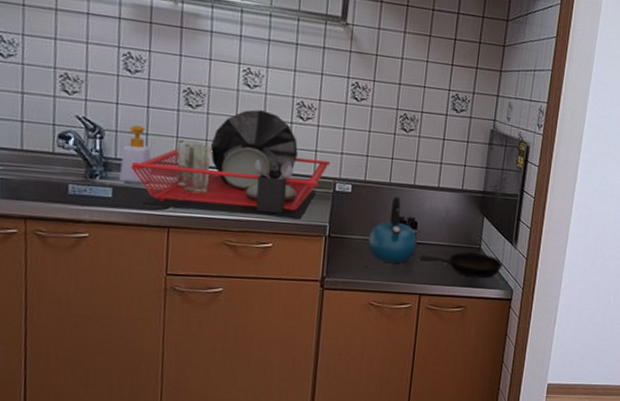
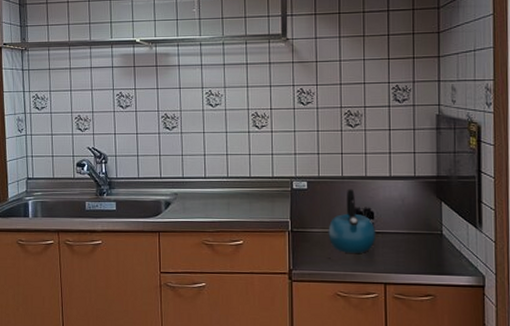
soap bottle: present [119,124,152,184] -> none [120,149,144,197]
dish rack: present [130,110,330,220] -> none [128,125,285,218]
frying pan: present [419,251,503,278] -> none [379,238,469,264]

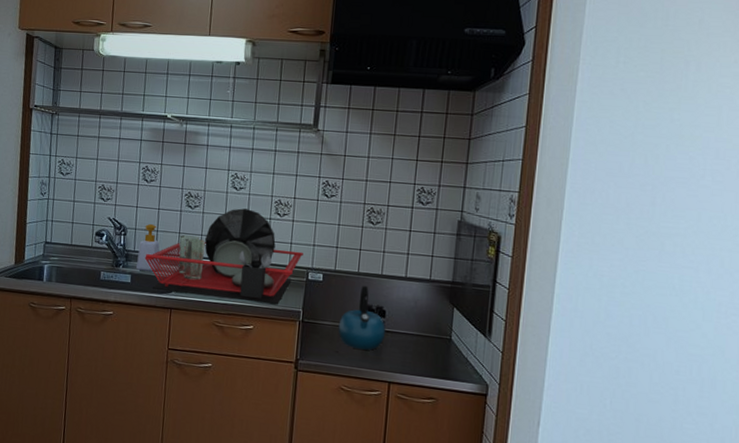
soap bottle: none [120,149,144,197] -> present [136,223,160,272]
dish rack: none [128,125,285,218] -> present [144,208,303,305]

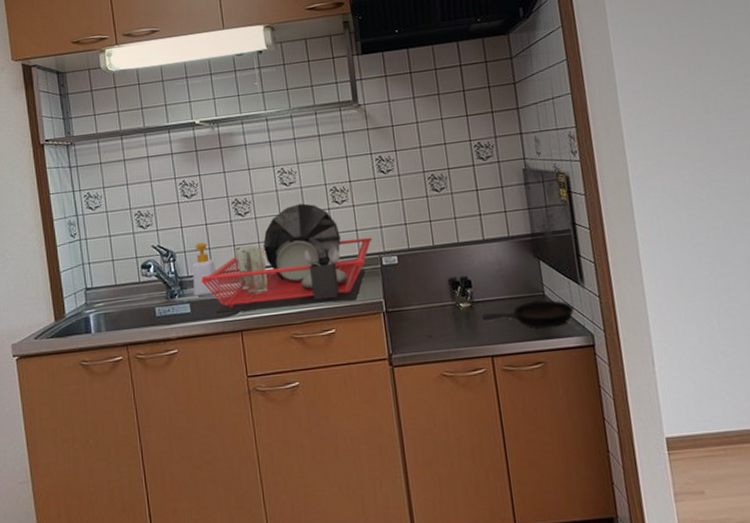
kettle: present [338,285,386,350] -> none [425,258,477,329]
frying pan: none [387,341,476,370] -> present [481,300,575,328]

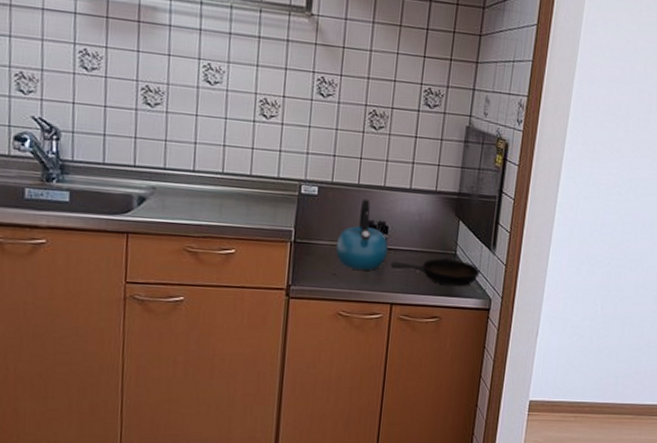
soap bottle: present [192,242,220,297] -> none [77,125,110,187]
dish rack: present [201,203,372,315] -> none [88,108,295,224]
kettle: none [425,258,477,329] -> present [335,198,389,271]

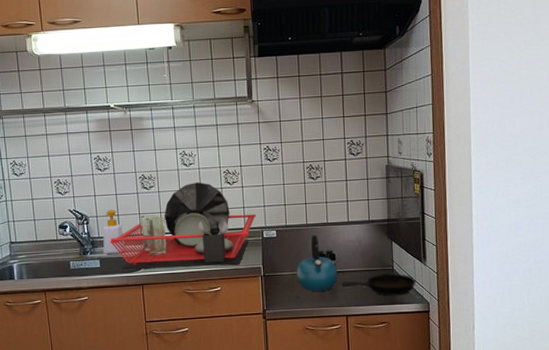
soap bottle: none [77,125,110,187] -> present [103,209,126,254]
dish rack: none [88,108,295,224] -> present [110,182,256,270]

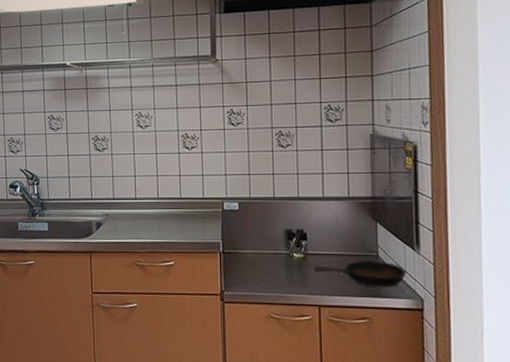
soap bottle: present [103,209,126,254] -> none [52,170,75,218]
dish rack: present [110,182,256,270] -> none [59,146,216,238]
kettle: present [296,234,338,292] -> none [260,210,310,275]

